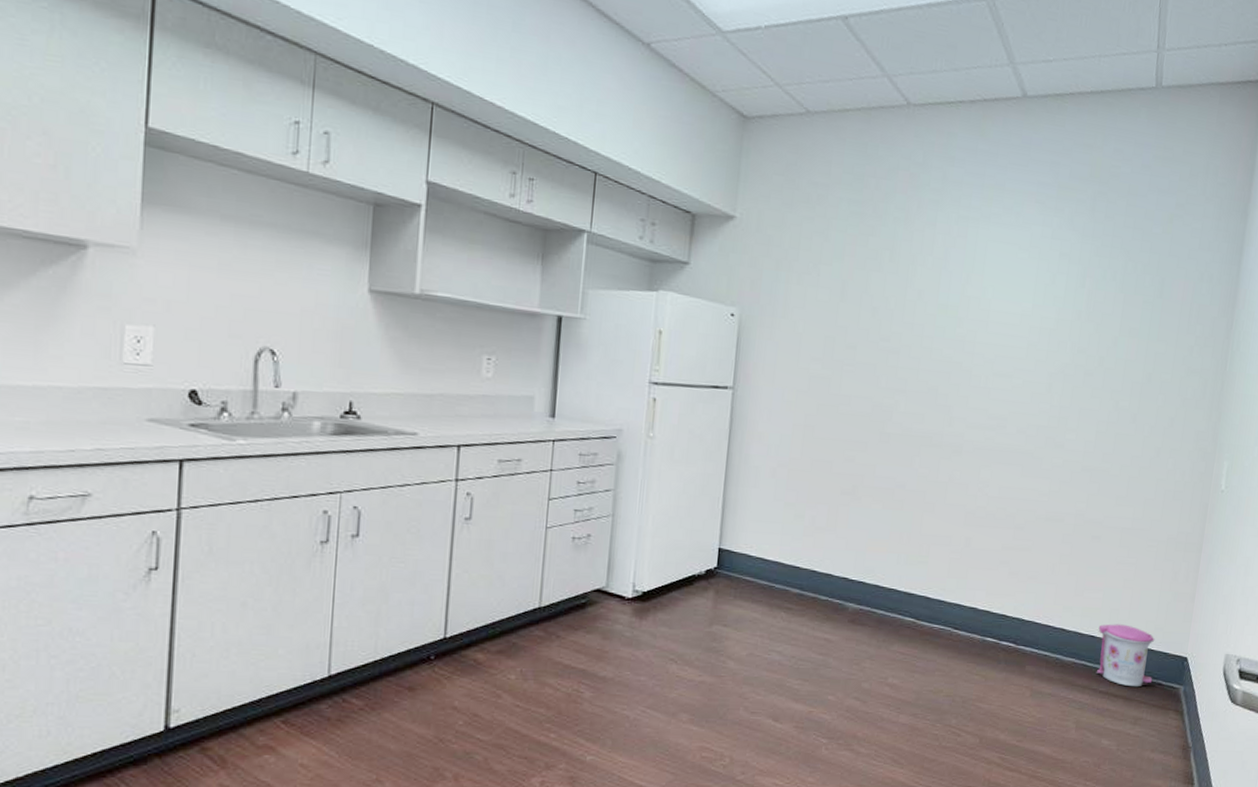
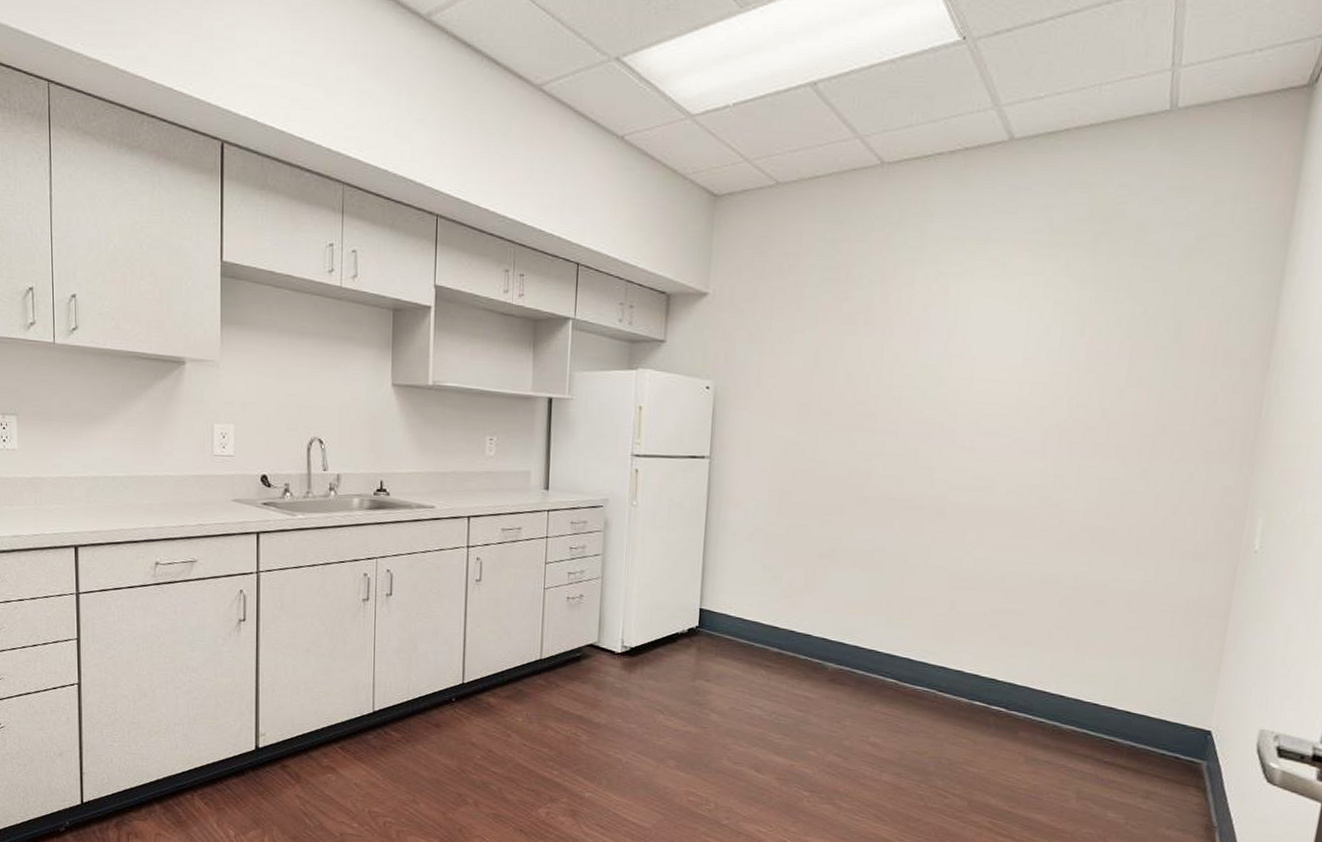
trash can: present [1096,624,1155,687] -> none [1100,692,1171,760]

